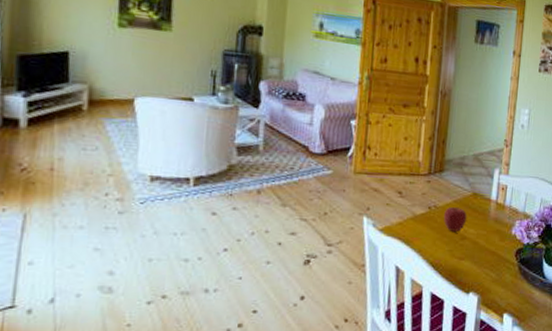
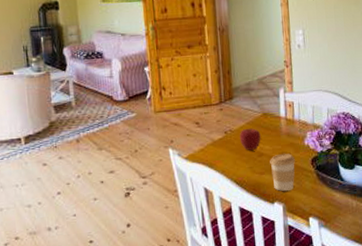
coffee cup: none [471,240,500,282] -> present [270,154,296,192]

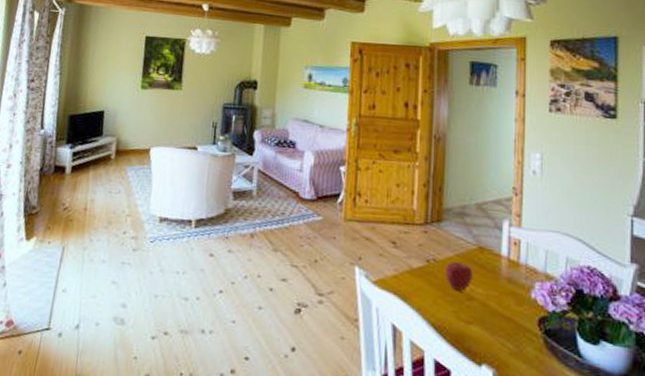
coffee cup: present [270,154,296,192] -> none [481,303,517,354]

